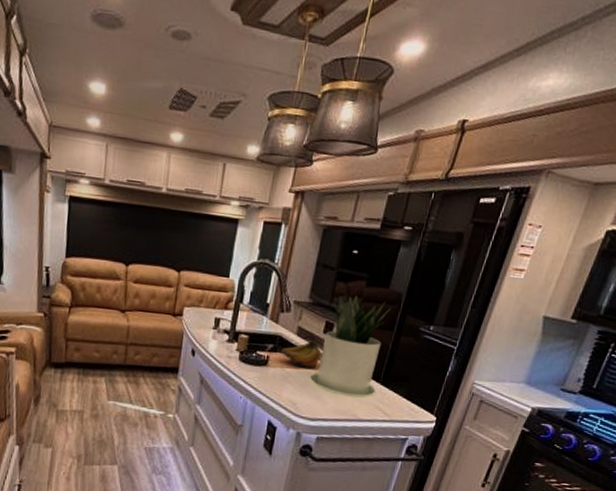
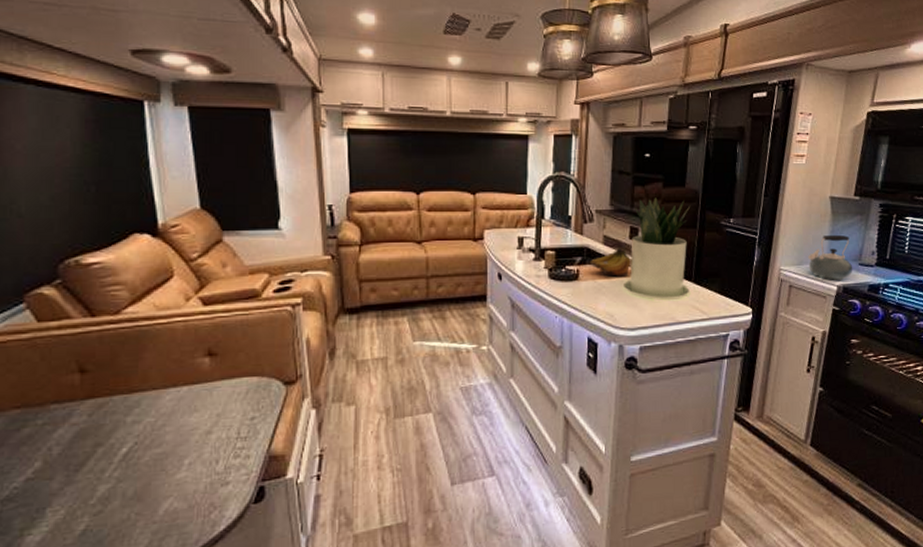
kettle: none [504,355,557,403] -> present [808,234,853,280]

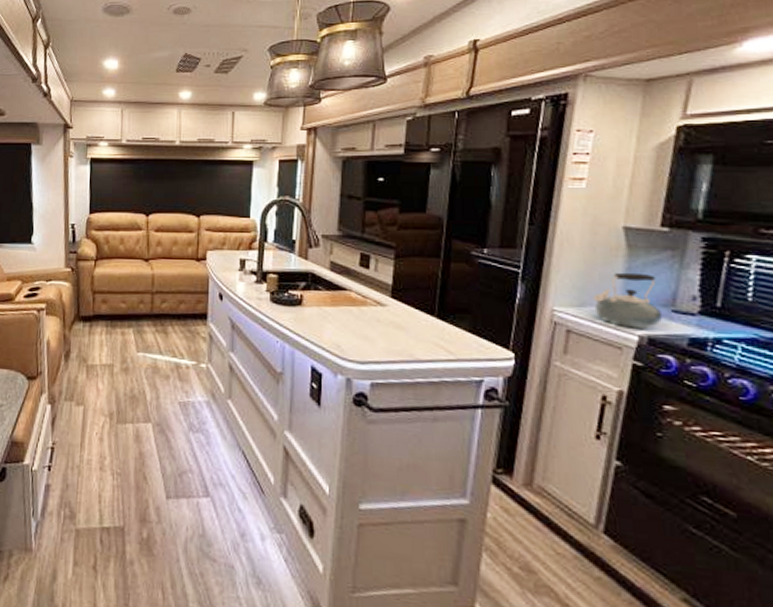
fruit: present [588,248,632,277] -> none [313,275,363,305]
planter: present [624,197,690,301] -> none [352,223,432,336]

